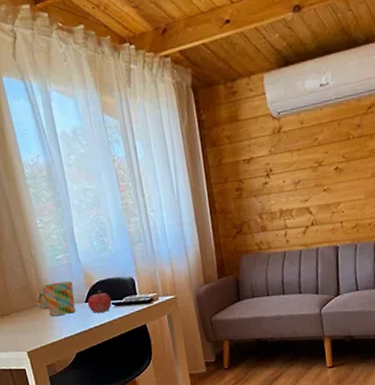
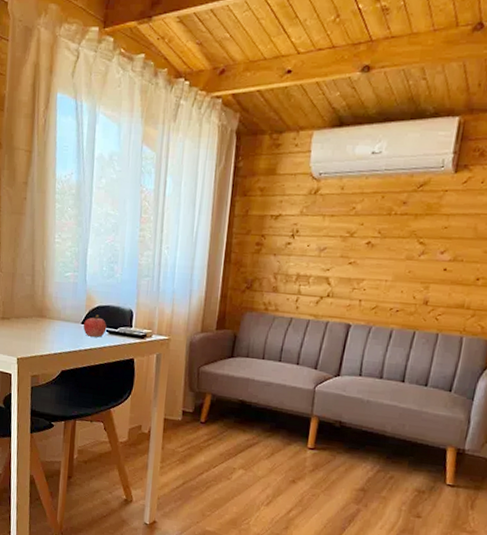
mug: present [35,281,77,316] -> none [35,298,74,331]

